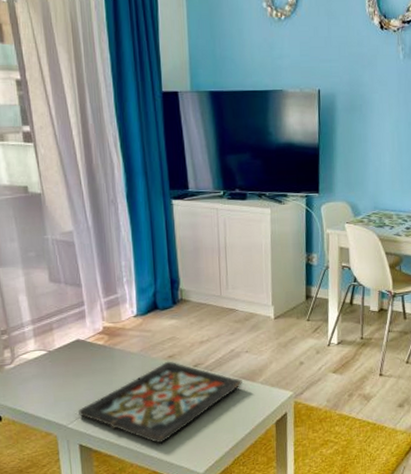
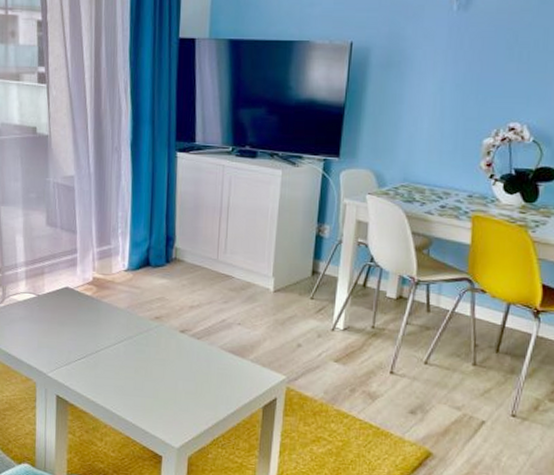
decorative tray: present [78,361,242,444] -> none [59,322,231,409]

